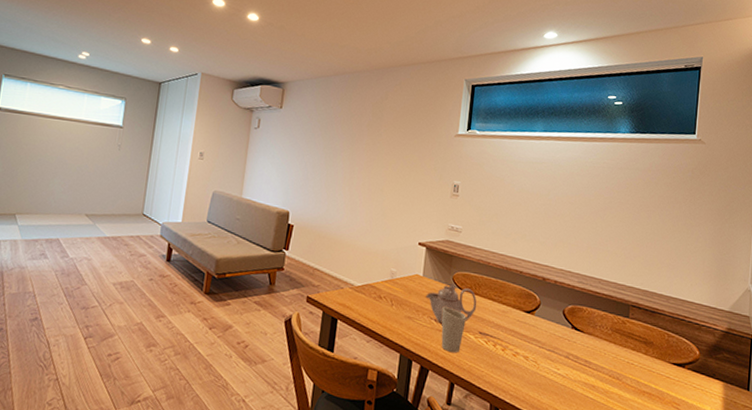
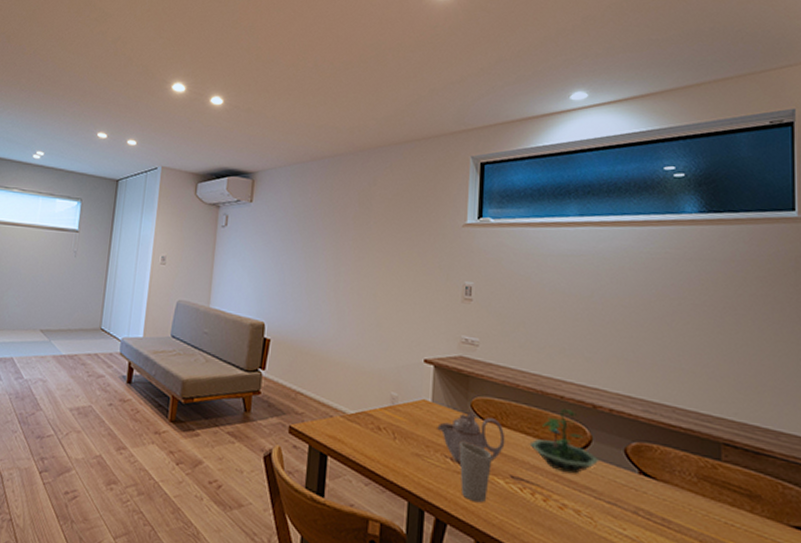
terrarium: none [494,281,545,330] -> present [529,409,600,474]

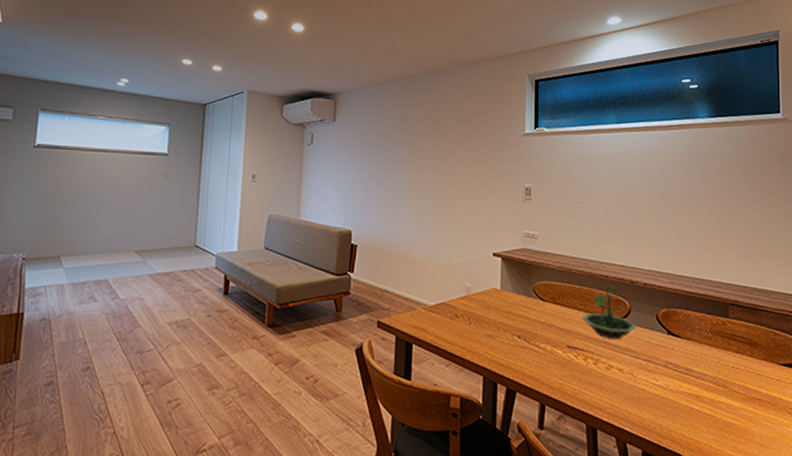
teapot: present [437,410,506,464] -> none [506,293,562,340]
cup: present [459,441,492,503] -> none [525,321,552,371]

